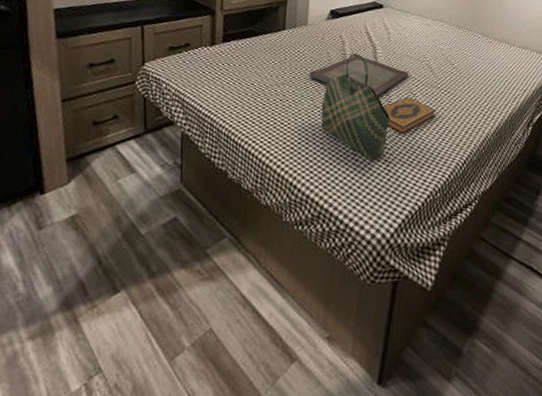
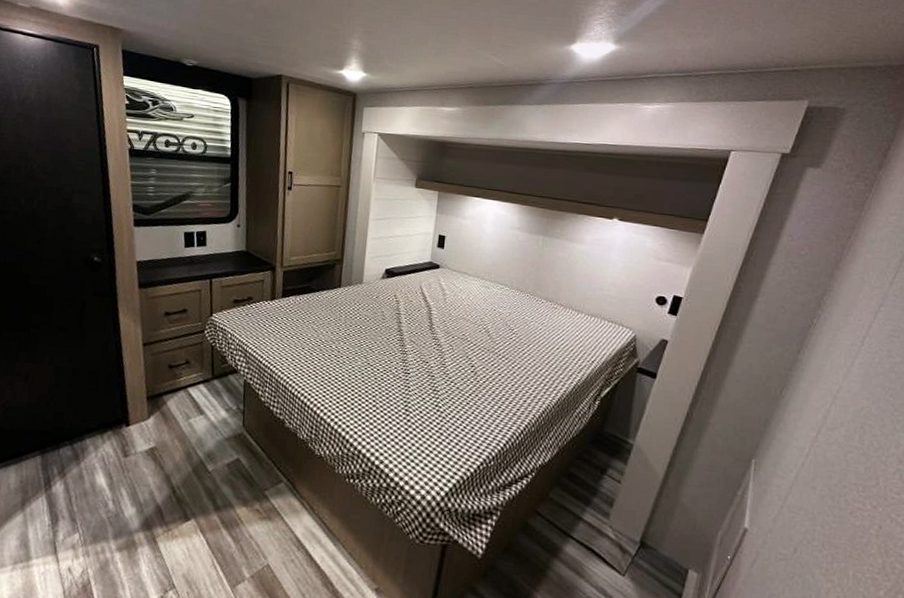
serving tray: present [309,55,409,97] -> none [363,315,465,359]
tote bag: present [321,53,391,161] -> none [374,313,444,423]
hardback book: present [384,97,437,135] -> none [437,360,494,399]

